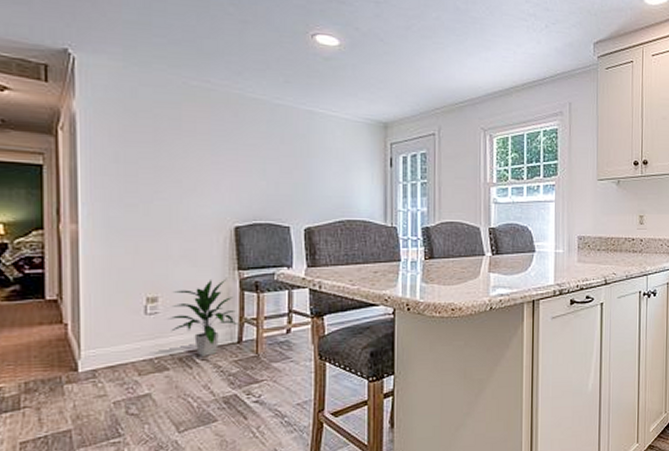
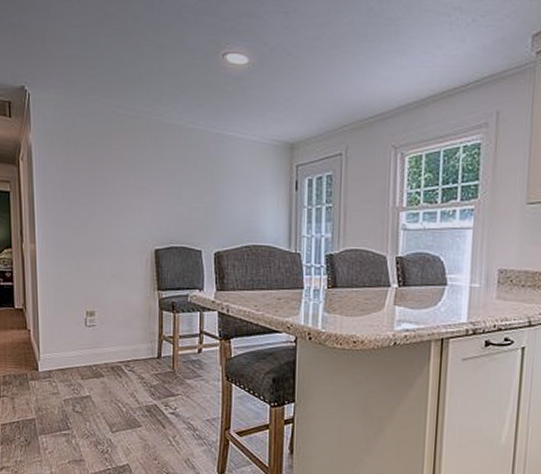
indoor plant: present [167,278,238,356] -> none [102,298,157,368]

